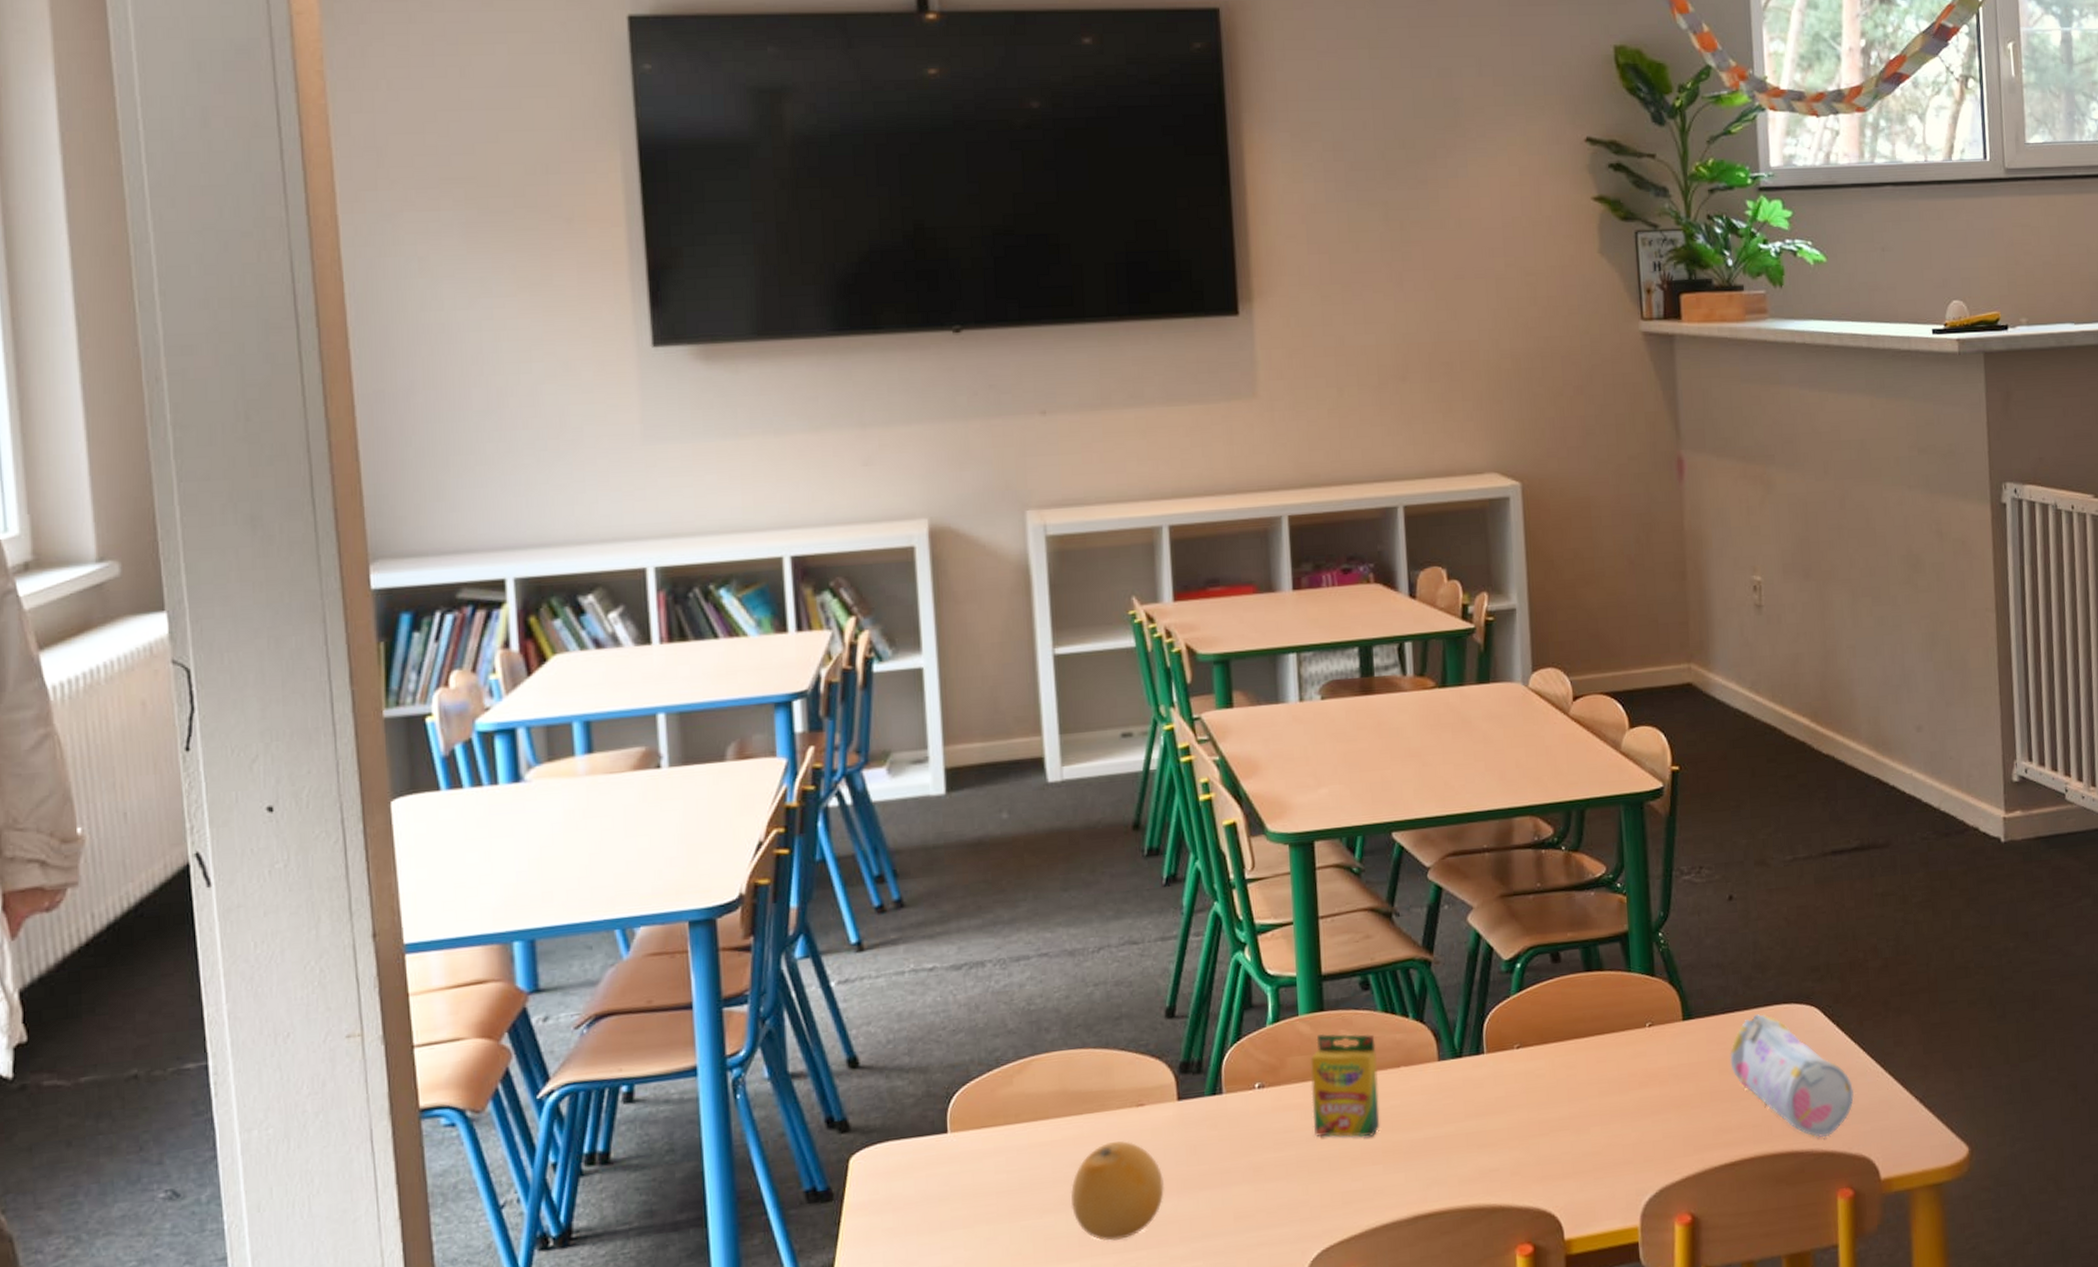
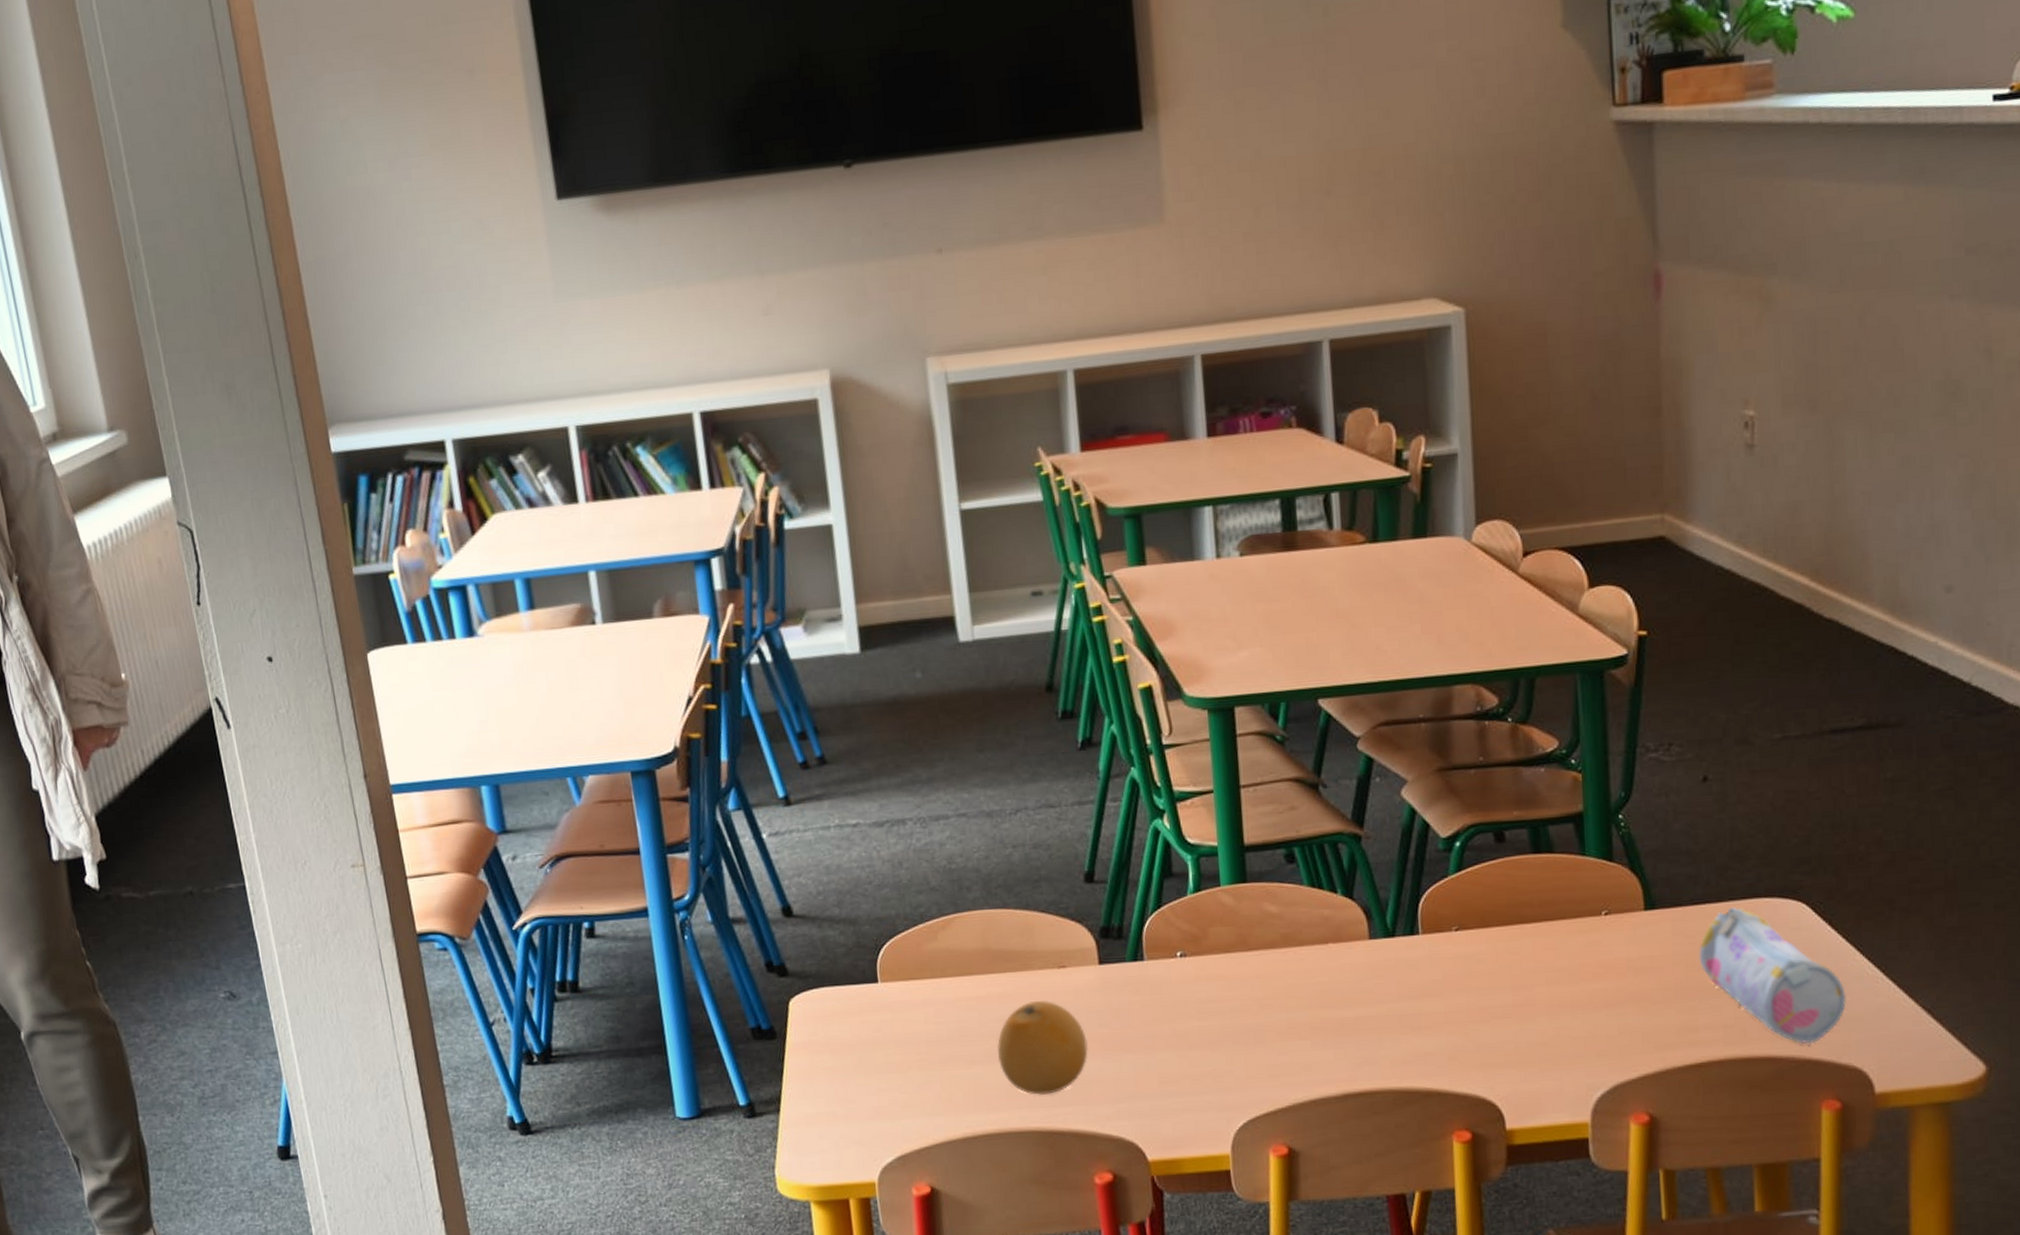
crayon box: present [1310,1033,1380,1138] -> none [1233,905,1308,1012]

